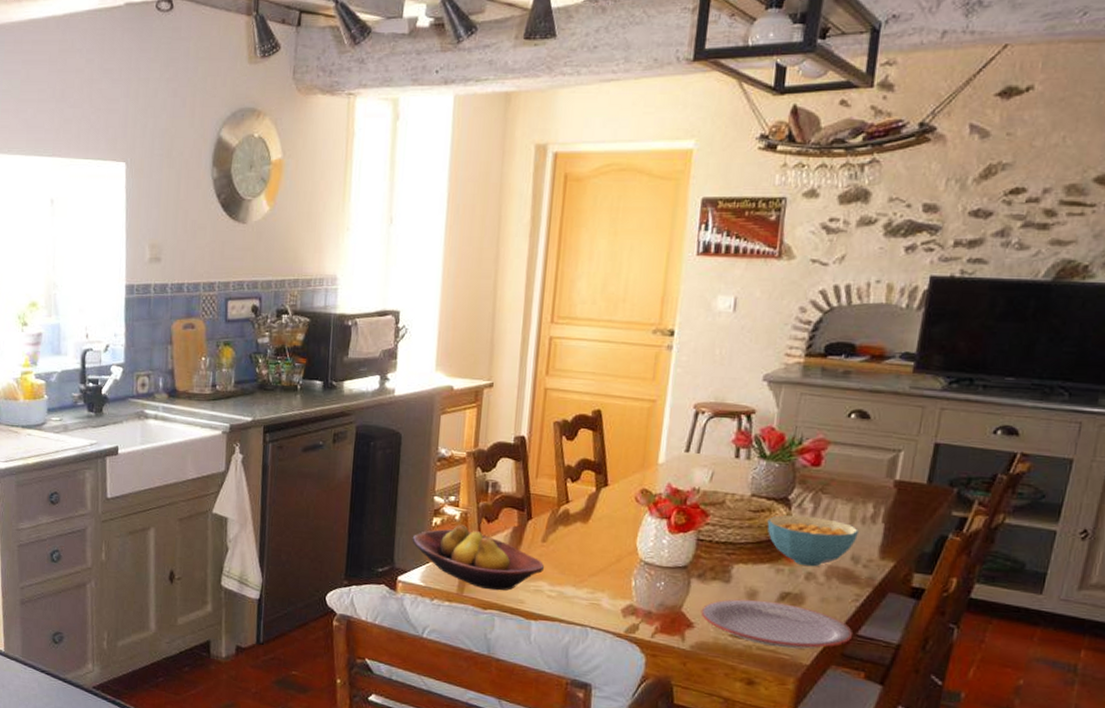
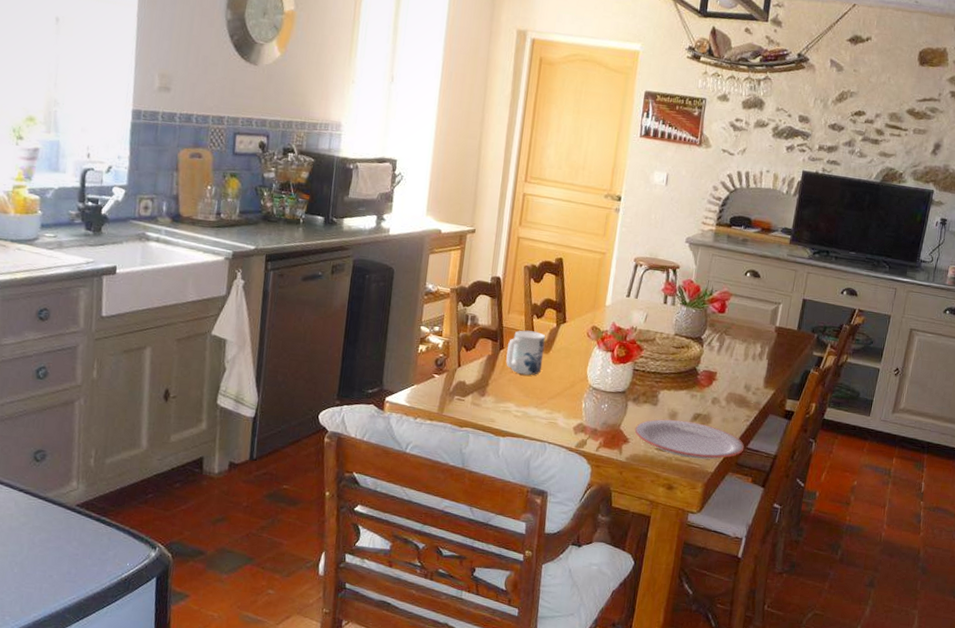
fruit bowl: present [412,524,544,591] -> none [399,352,512,411]
mug: none [535,496,583,549] -> present [506,330,546,376]
cereal bowl: present [767,515,858,567] -> none [685,351,750,393]

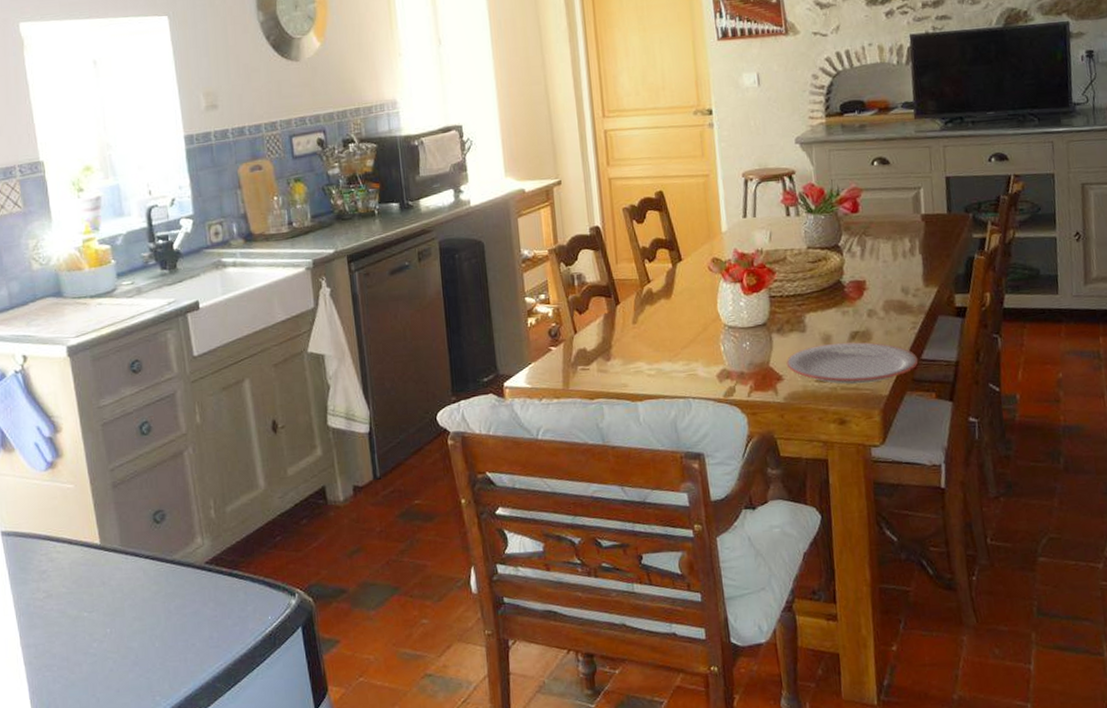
mug: present [506,330,546,376] -> none [623,277,667,328]

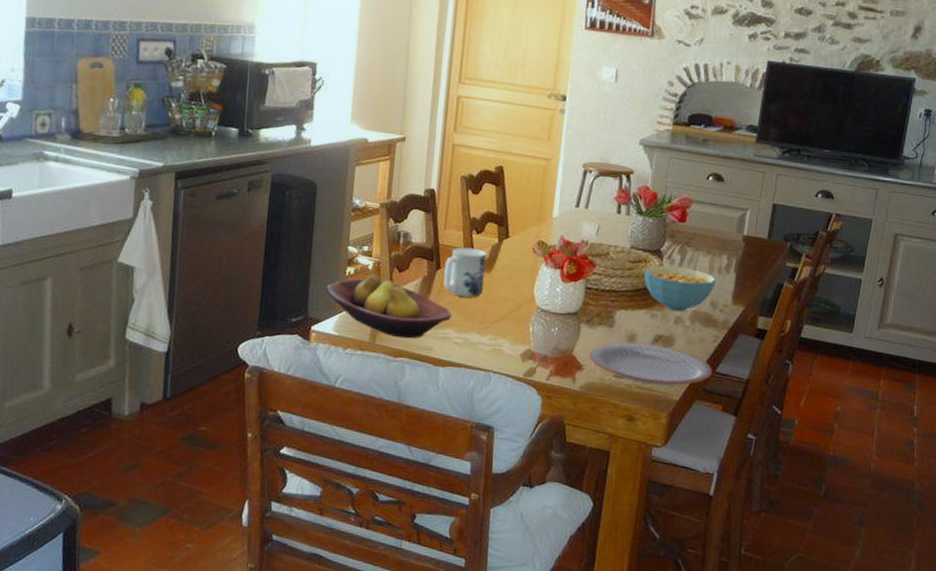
fruit bowl: none [511,320,639,380] -> present [326,274,451,339]
mug: none [623,277,667,328] -> present [443,247,487,298]
cereal bowl: none [825,258,903,305] -> present [643,265,716,312]

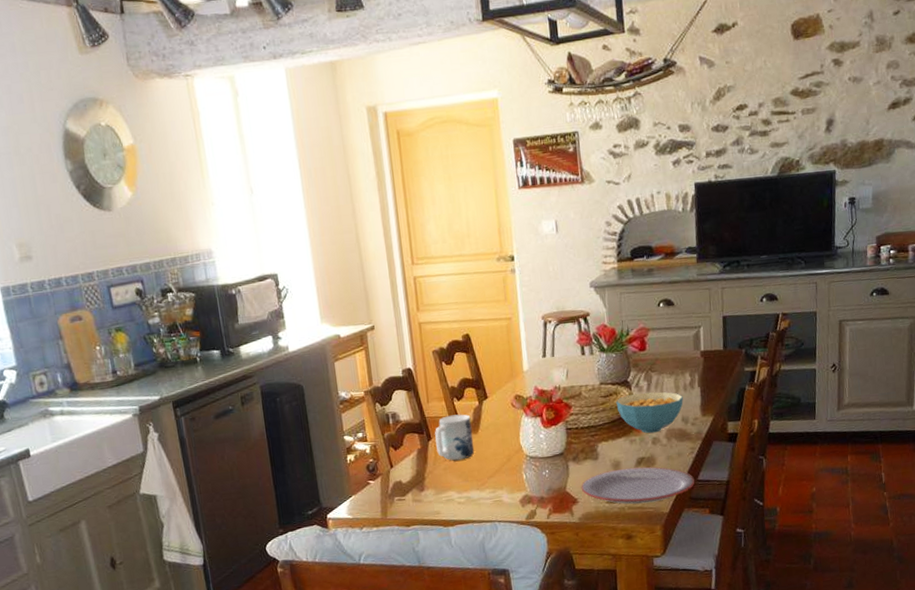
fruit bowl: present [326,274,451,339] -> none [332,456,450,509]

